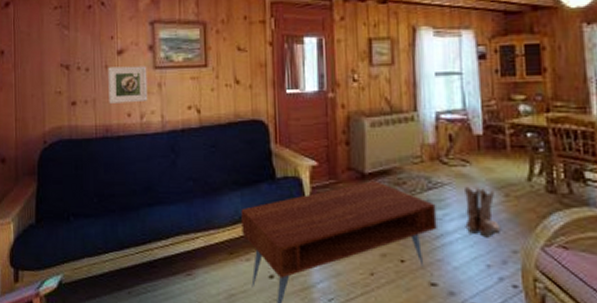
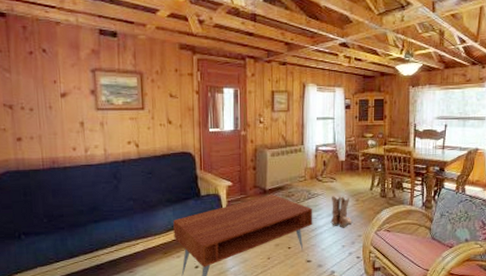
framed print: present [108,66,148,104] -> none [52,107,91,139]

